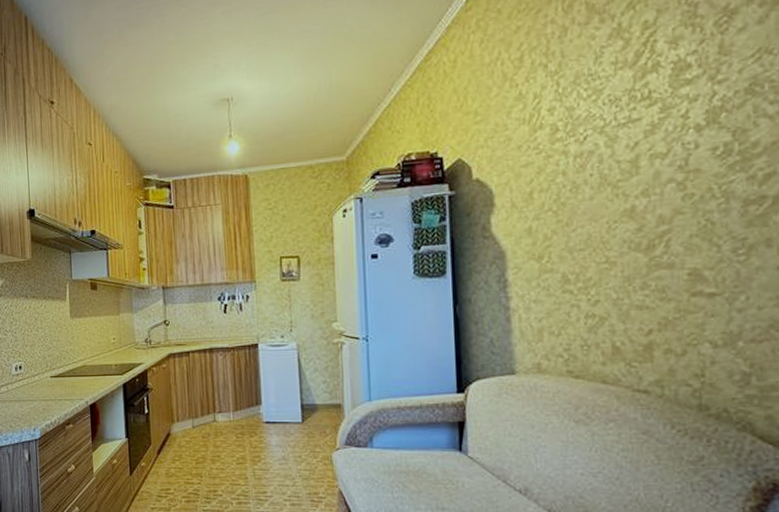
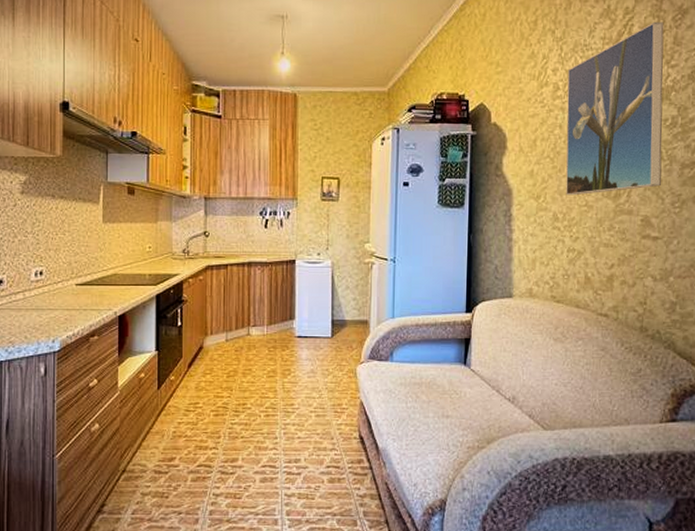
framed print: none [569,29,714,253] -> present [566,21,664,196]

